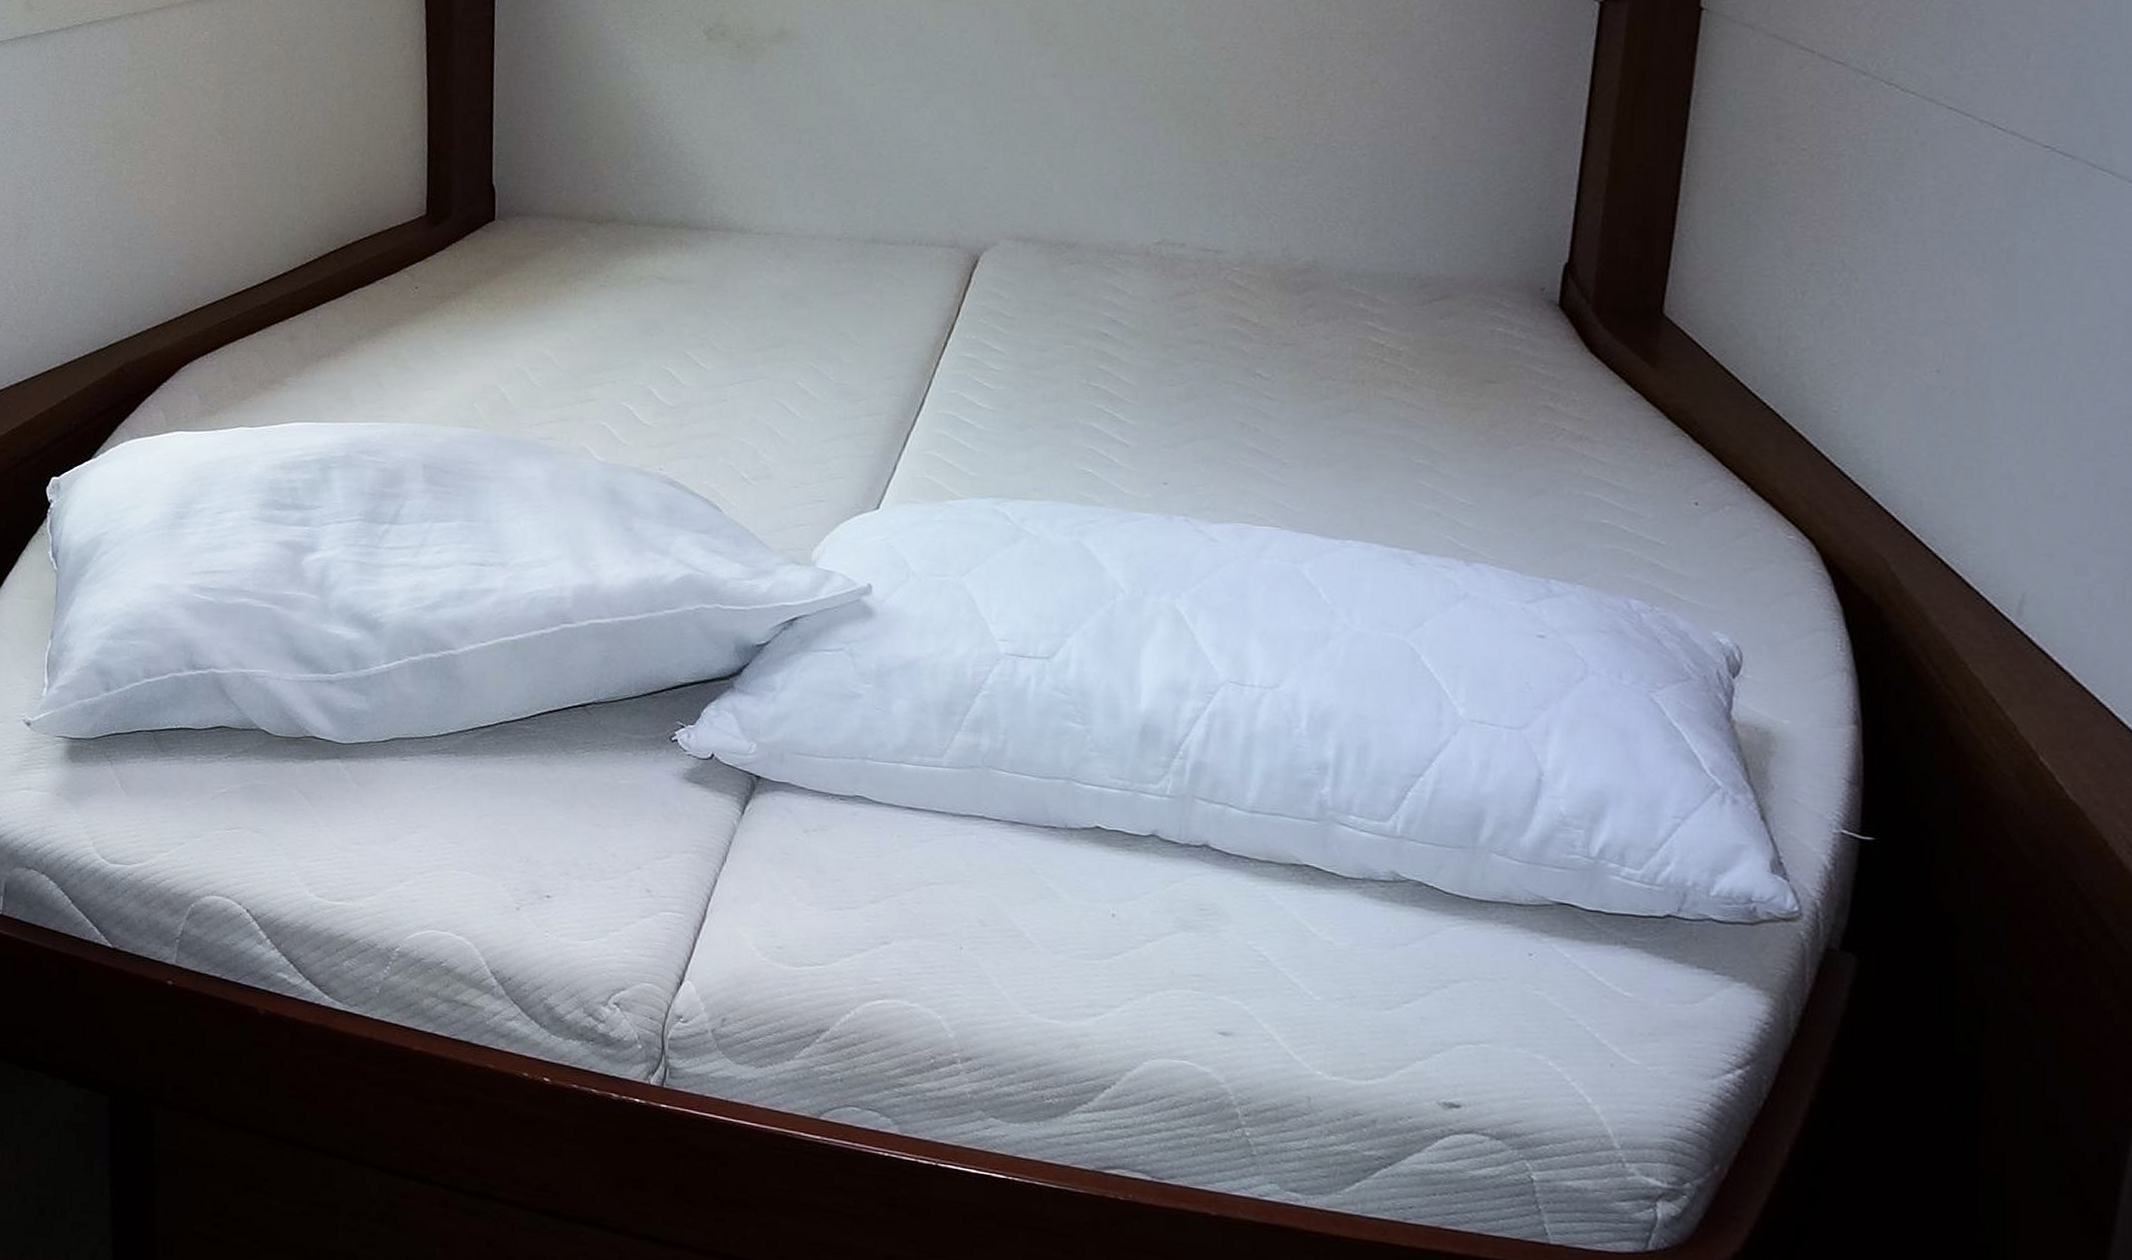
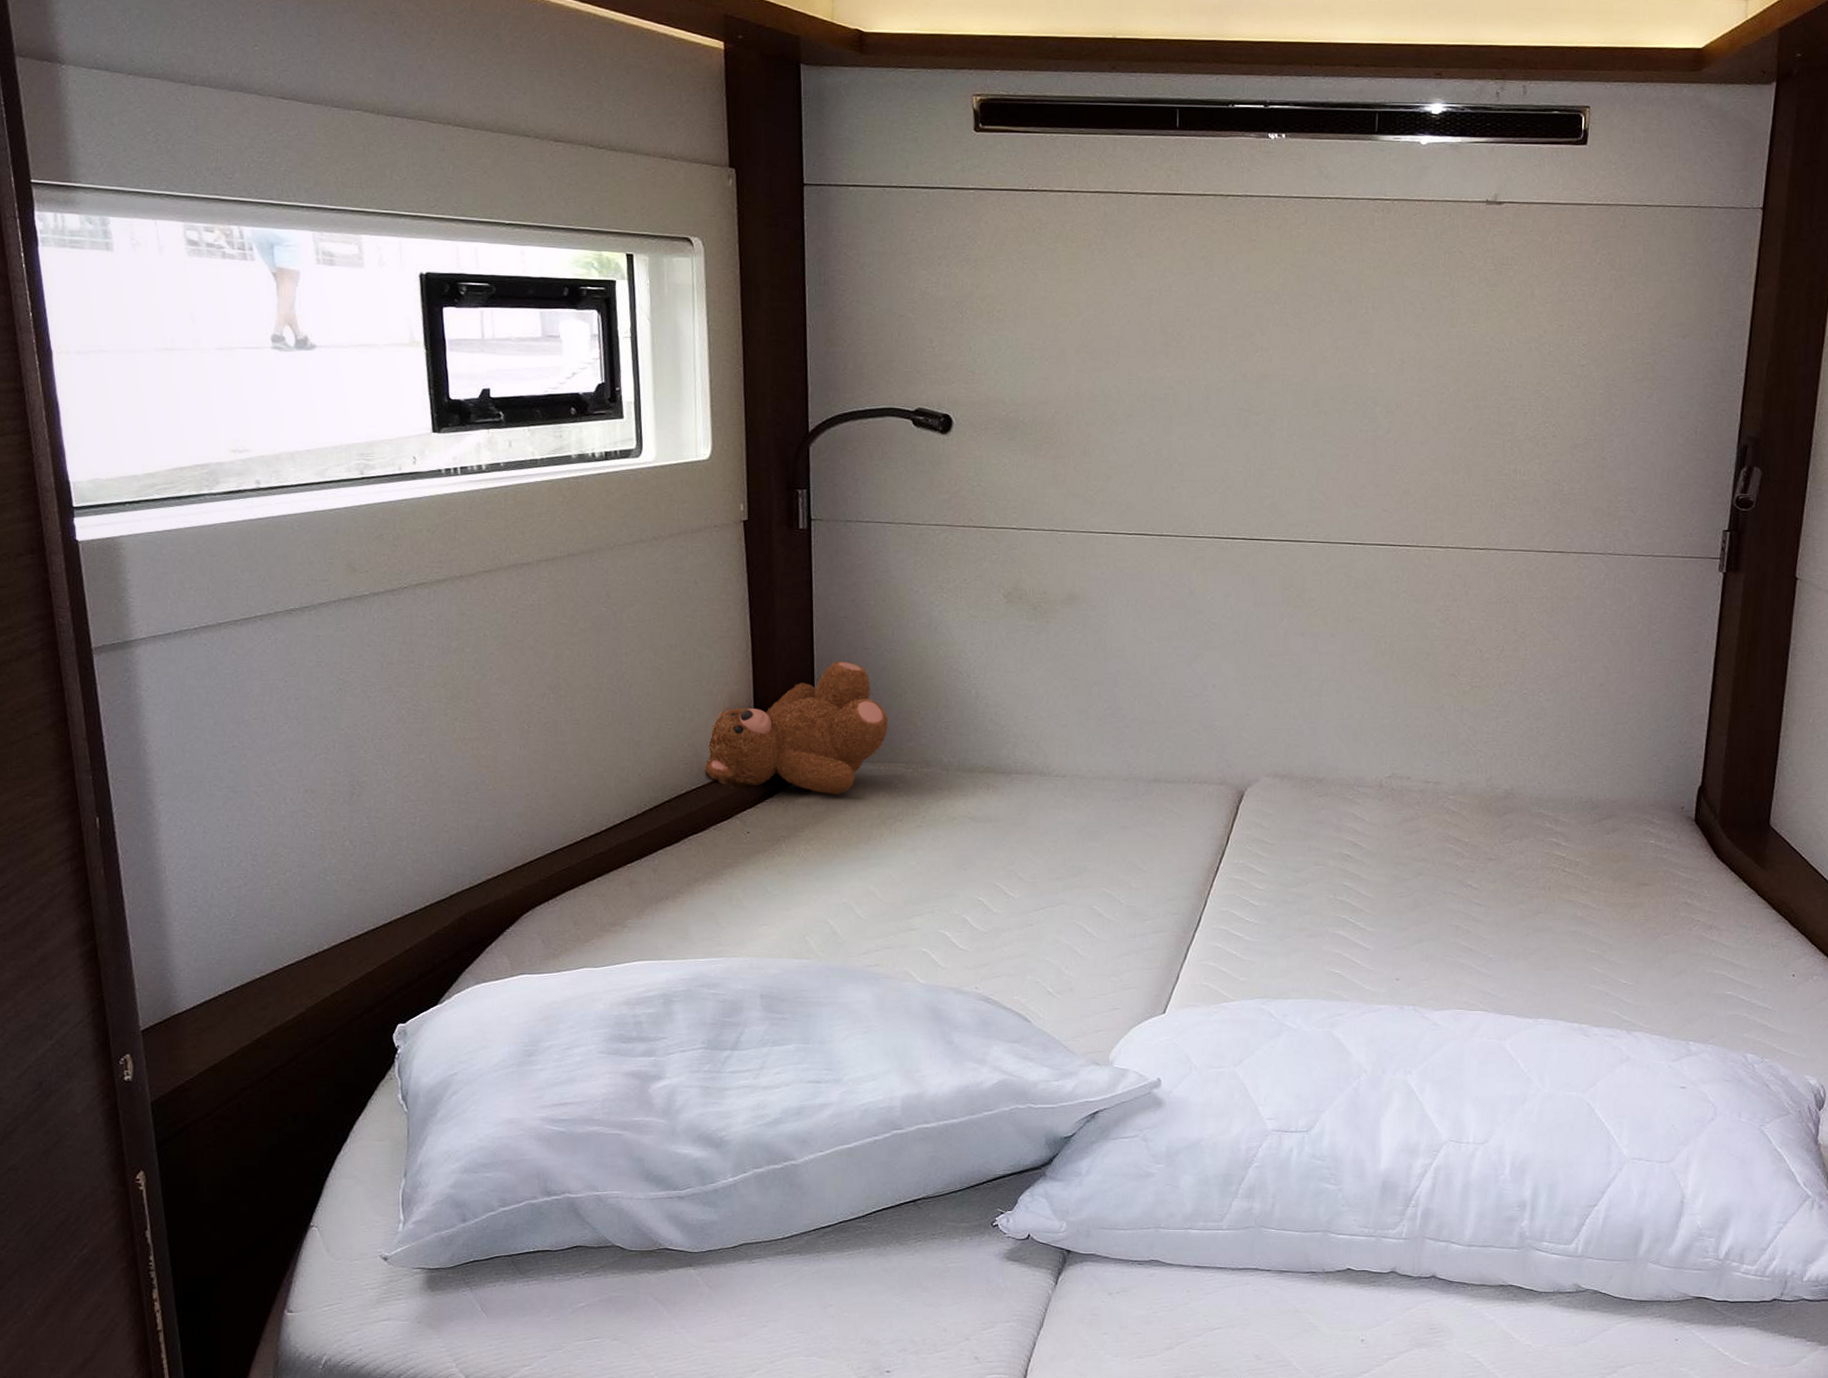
teddy bear: none [372,102,573,249] -> present [703,660,889,795]

